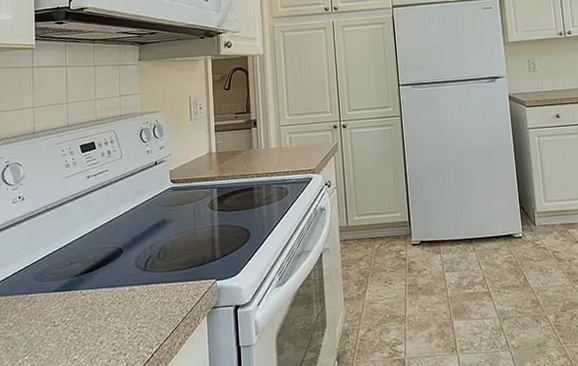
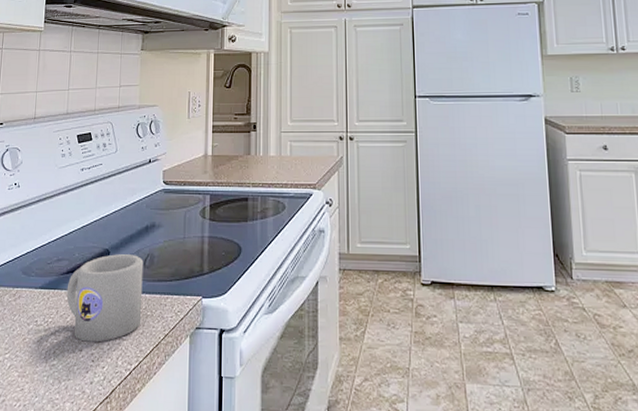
mug: none [82,250,159,334] -> present [66,254,144,343]

